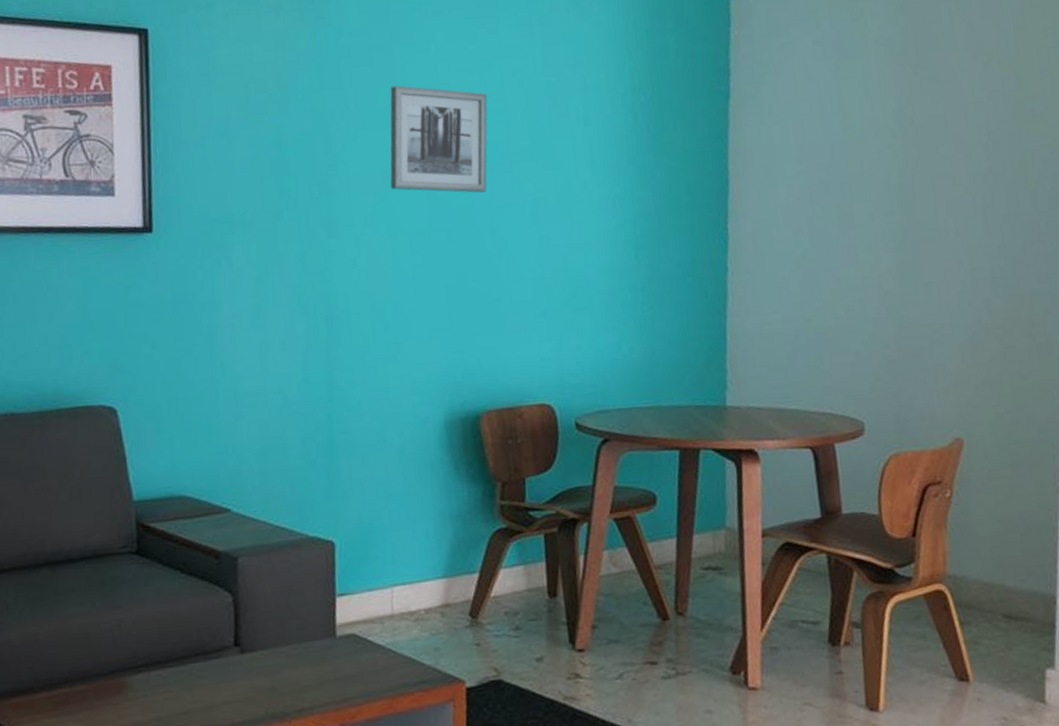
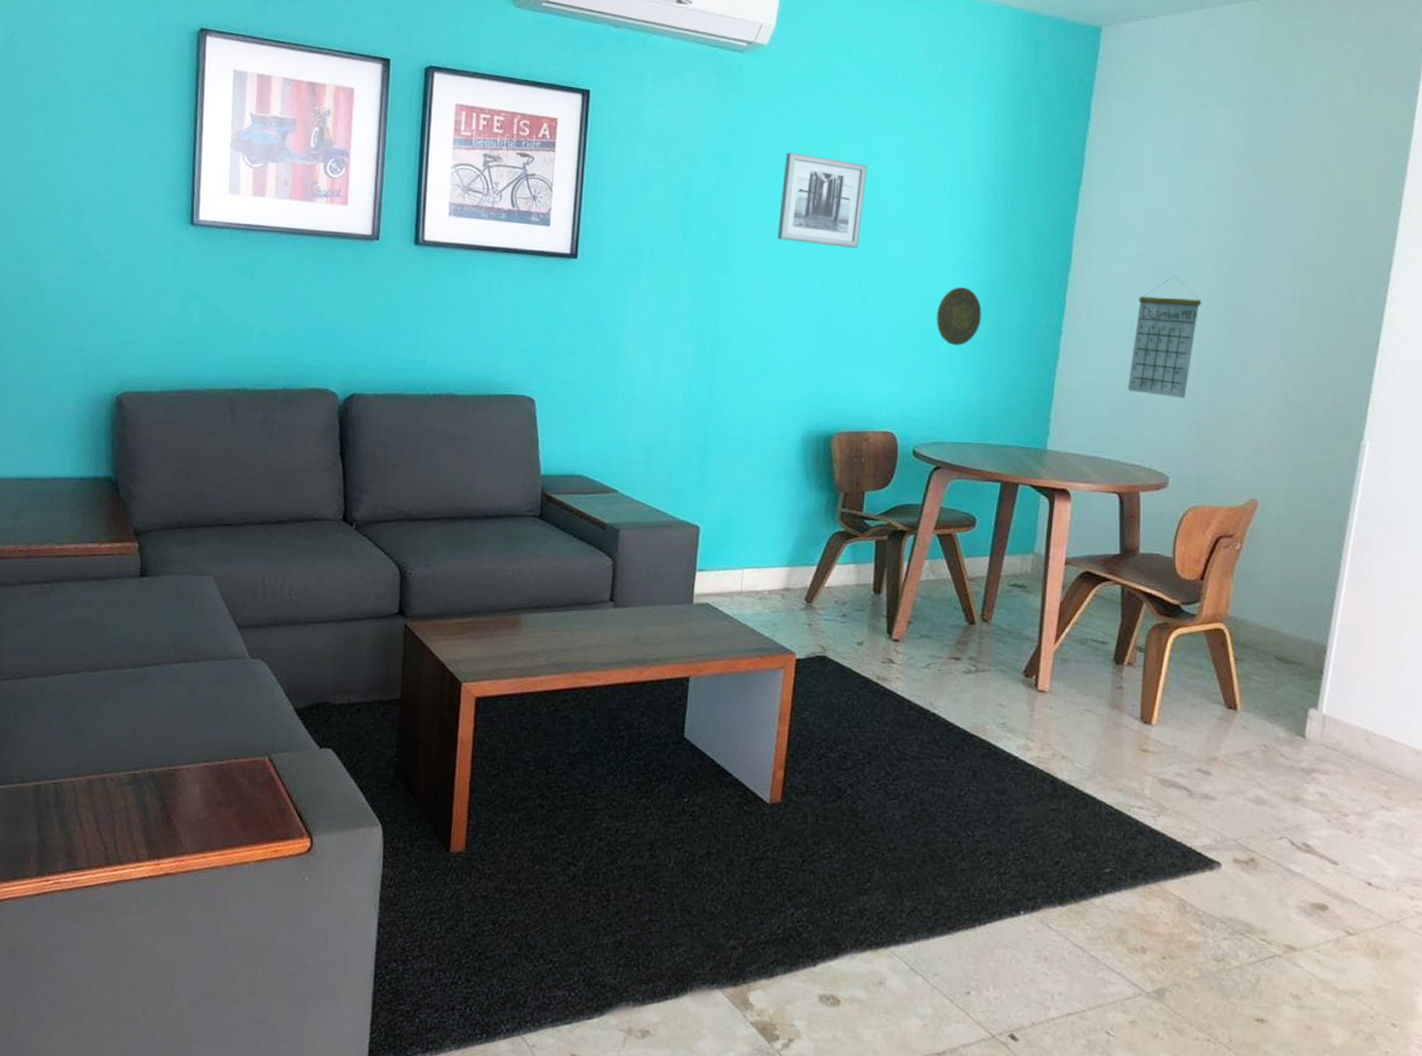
decorative plate: none [584,226,637,296] -> present [936,286,982,346]
calendar: none [806,193,877,332] -> present [1127,276,1202,398]

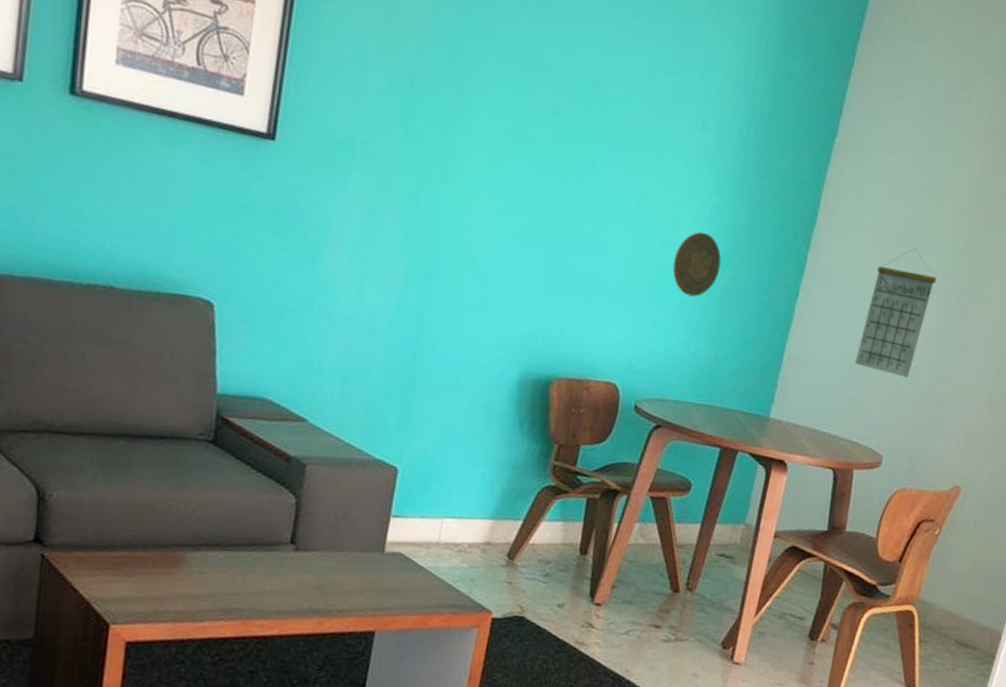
wall art: present [778,152,867,248] -> none [511,49,617,174]

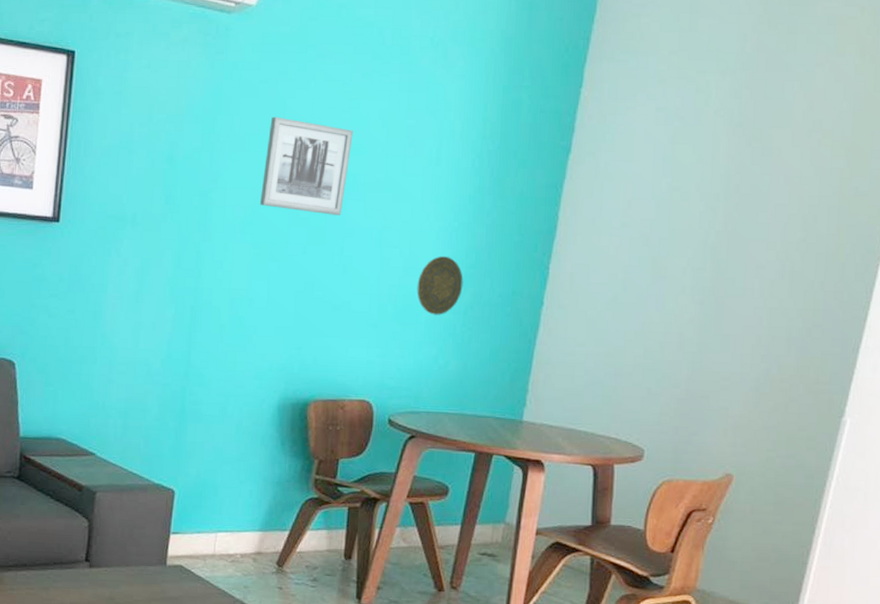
wall art: none [511,49,617,174] -> present [260,117,353,215]
calendar: present [854,248,937,378] -> none [607,247,688,372]

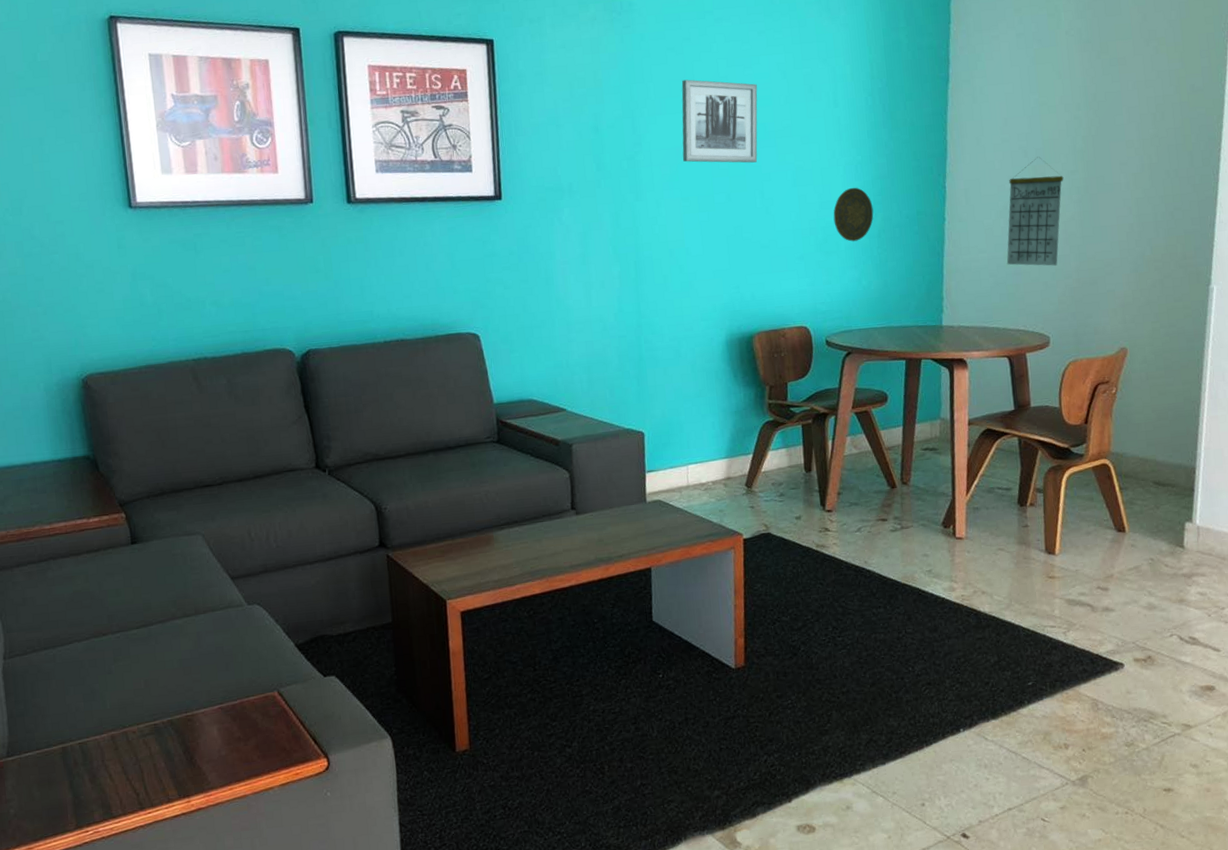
calendar: none [607,247,688,372] -> present [1006,156,1064,266]

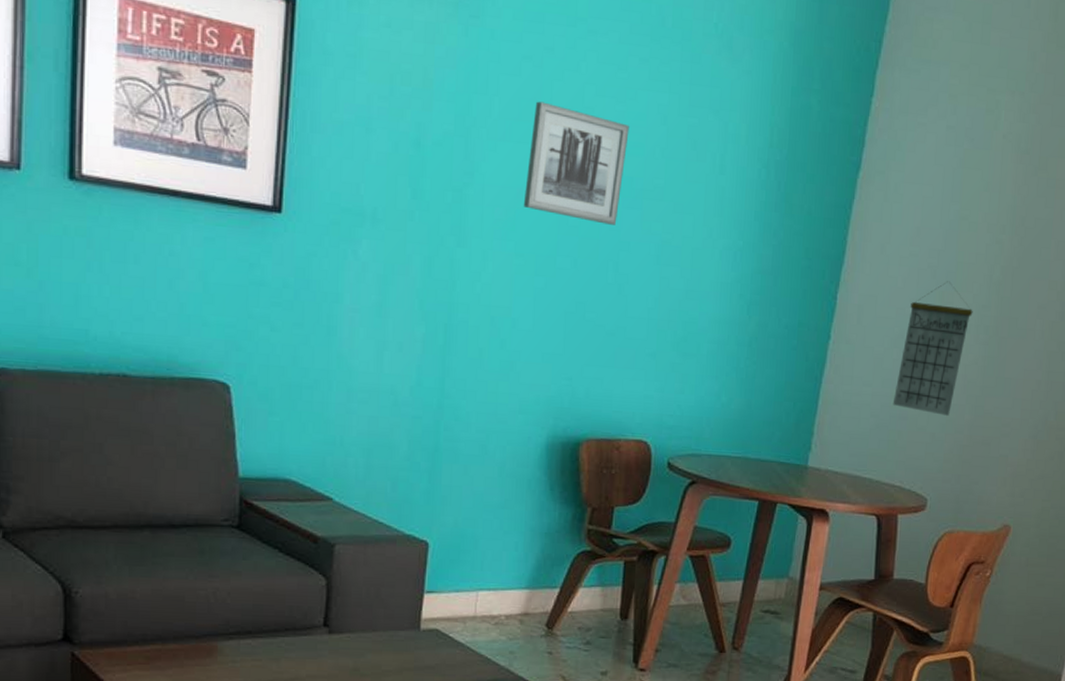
decorative plate: present [833,187,874,242] -> none [698,278,748,346]

